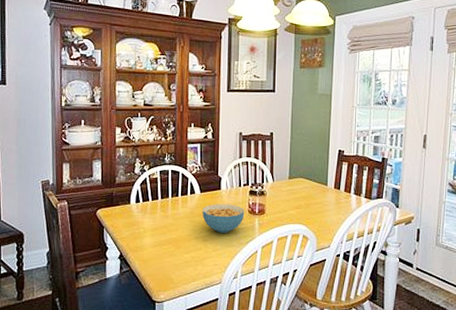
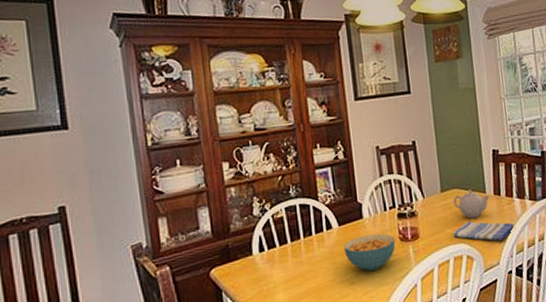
dish towel: none [294,207,349,228] -> present [453,221,516,241]
teapot: none [298,180,330,205] -> present [453,189,490,219]

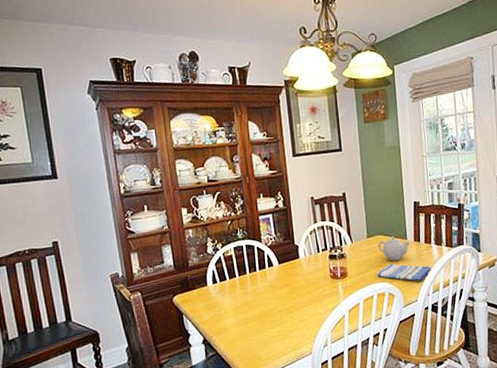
cereal bowl: present [343,233,396,271] -> none [283,271,327,303]

